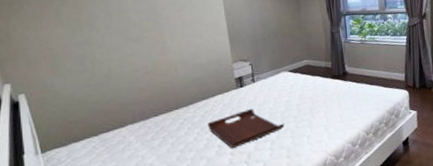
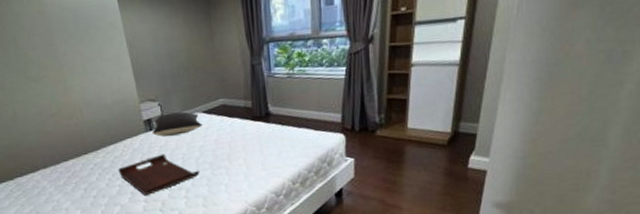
pillow: none [242,70,288,93] -> present [152,111,203,137]

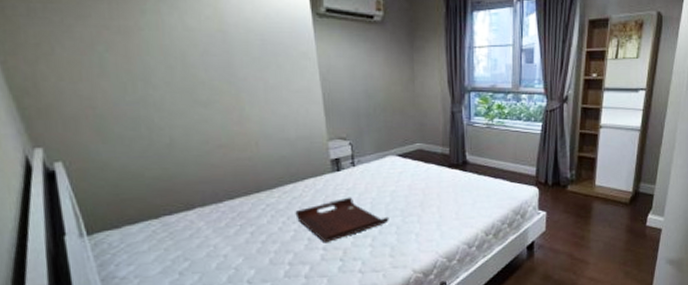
pillow: present [152,111,203,137] -> none [339,153,396,178]

